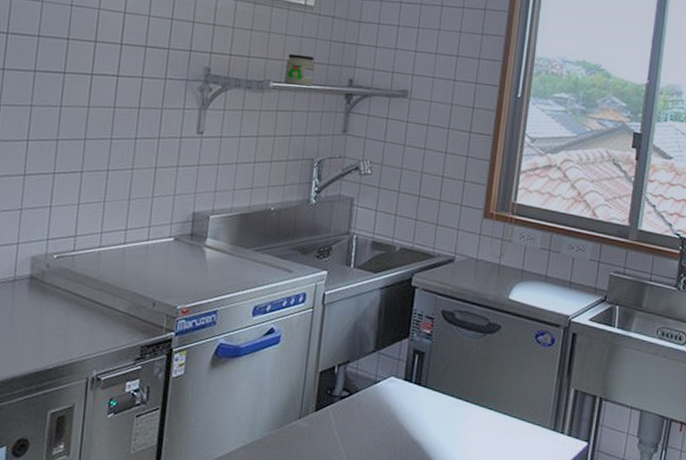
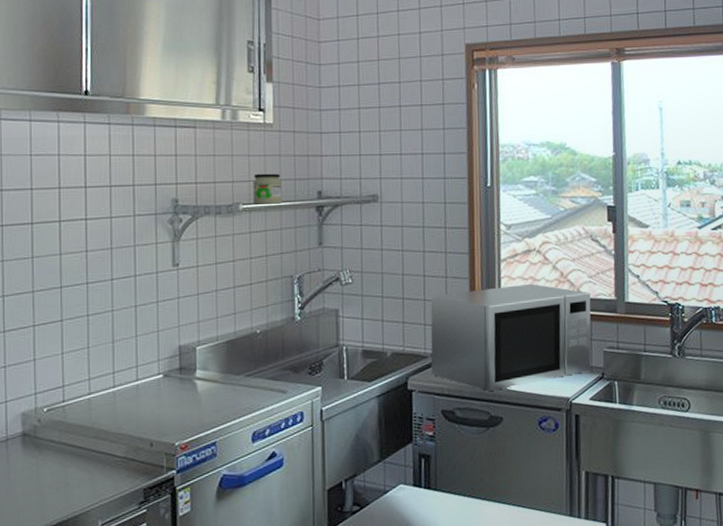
microwave: none [436,196,605,299] -> present [430,283,591,391]

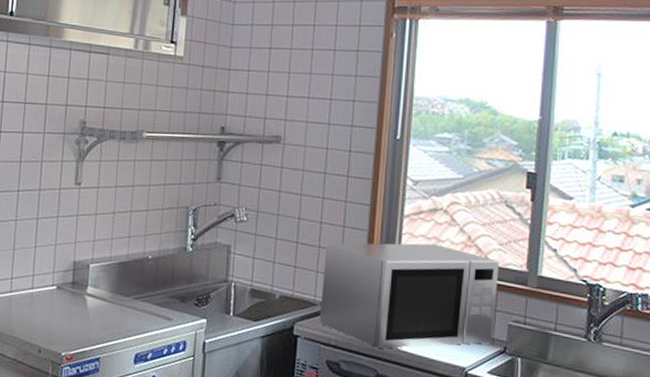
jar: present [253,173,282,205] -> none [157,104,186,136]

